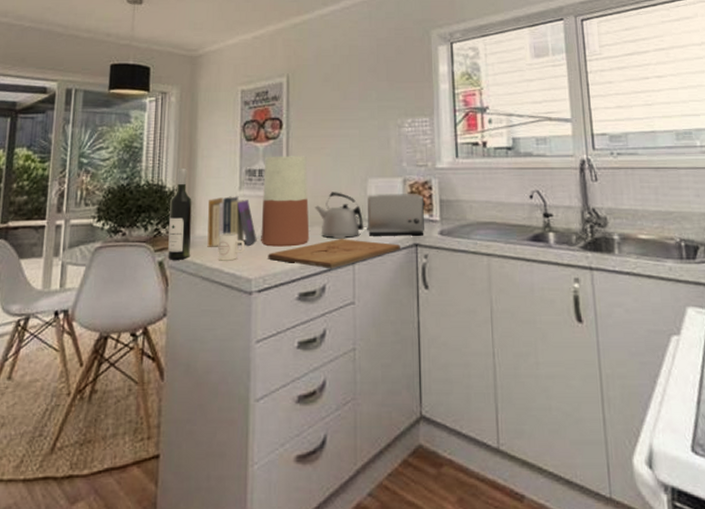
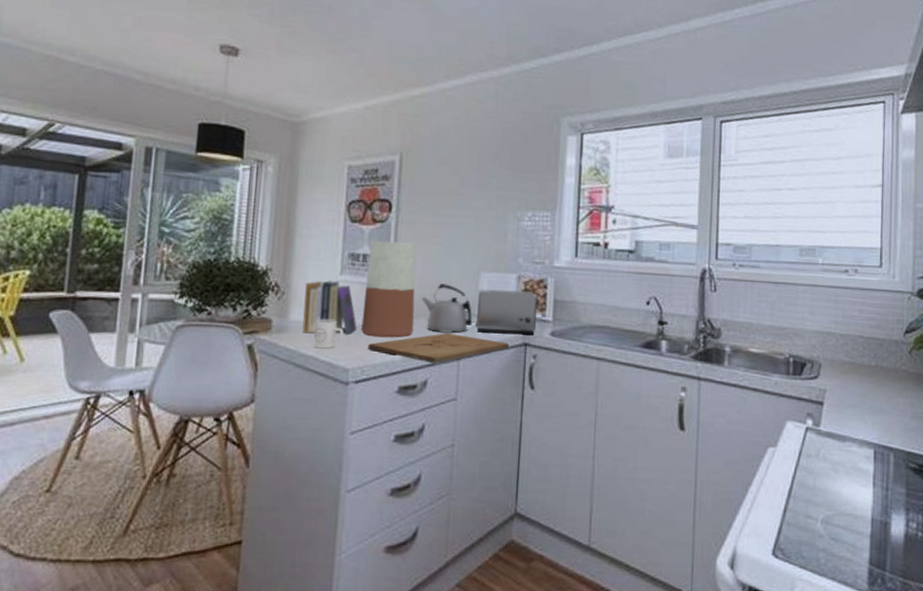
bottle: present [168,169,192,260] -> none [258,247,288,345]

